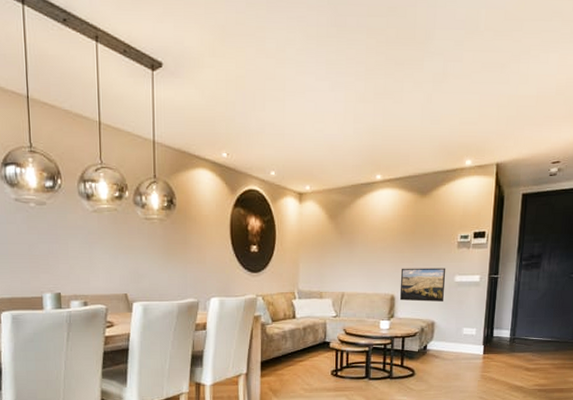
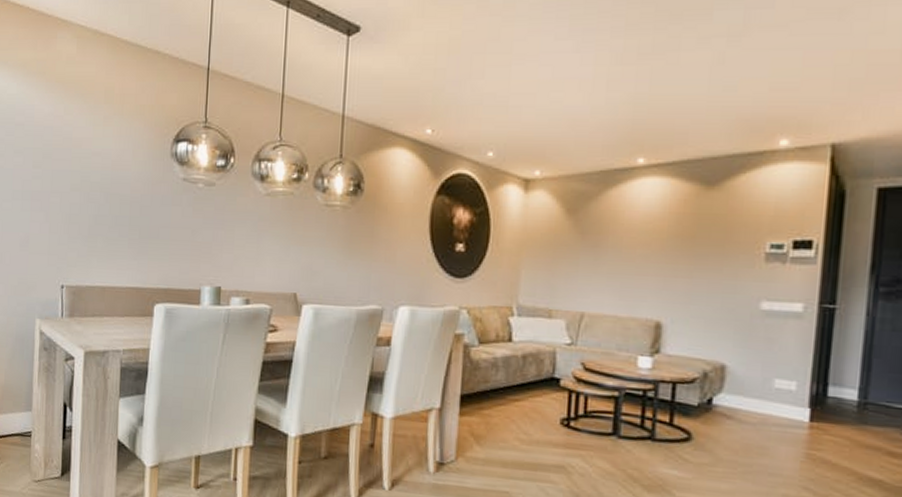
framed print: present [399,268,446,302] -> none [669,285,746,337]

